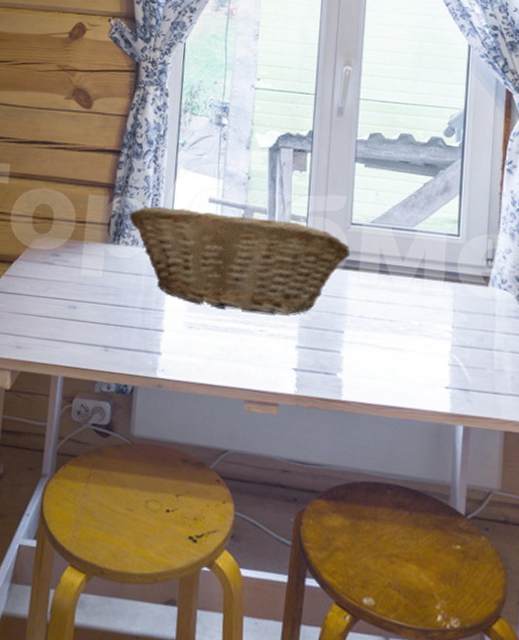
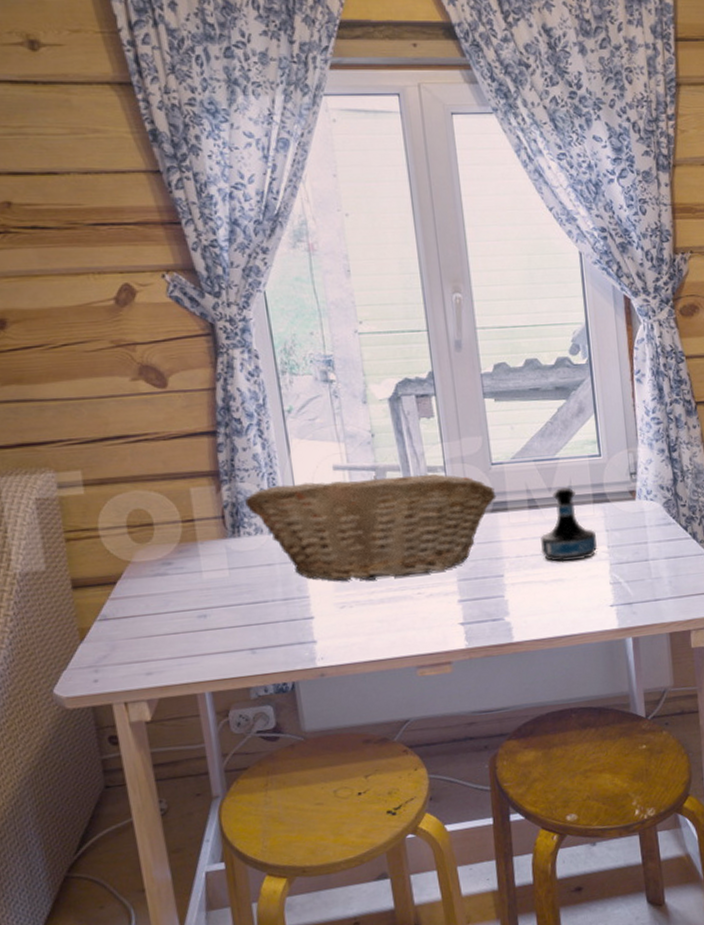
tequila bottle: none [384,259,442,334] -> present [541,487,597,562]

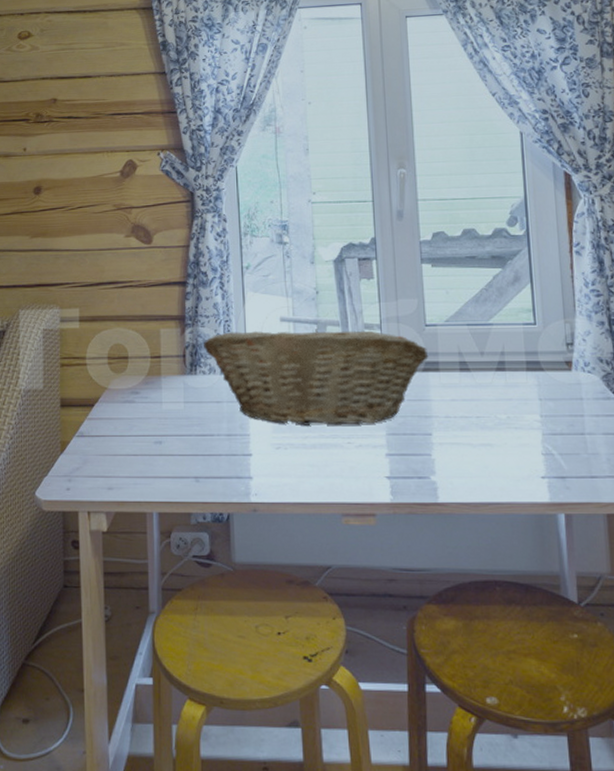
tequila bottle: present [541,487,597,562] -> none [470,353,529,427]

